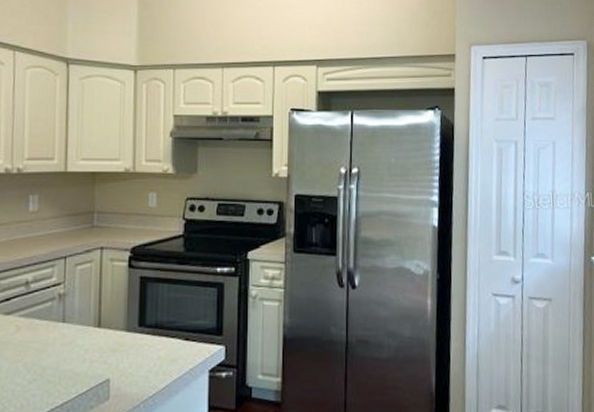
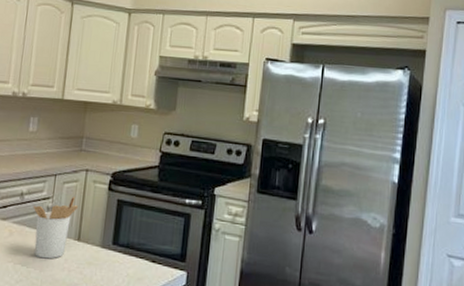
utensil holder: none [41,278,96,352] -> present [33,196,79,259]

